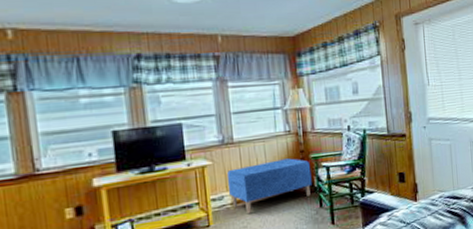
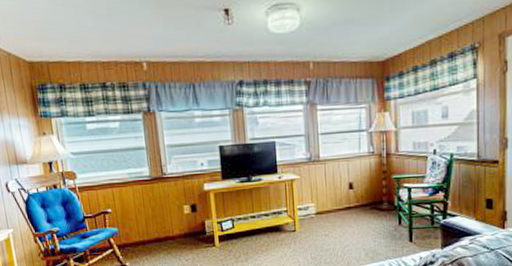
bench: present [227,158,312,214] -> none [313,177,393,224]

